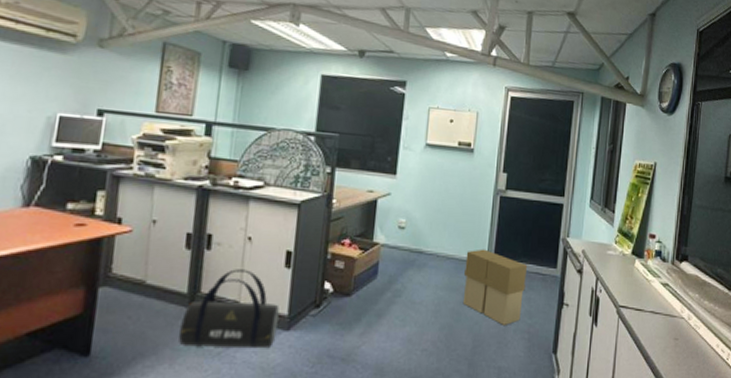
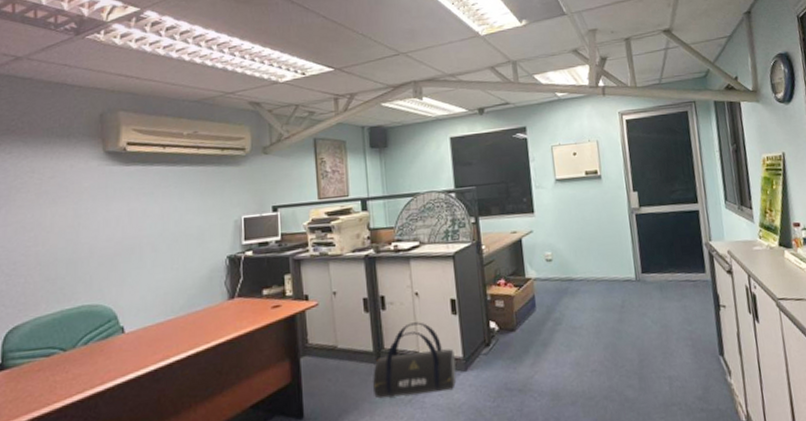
cardboard boxes: present [462,249,527,325] -> none [614,266,681,336]

